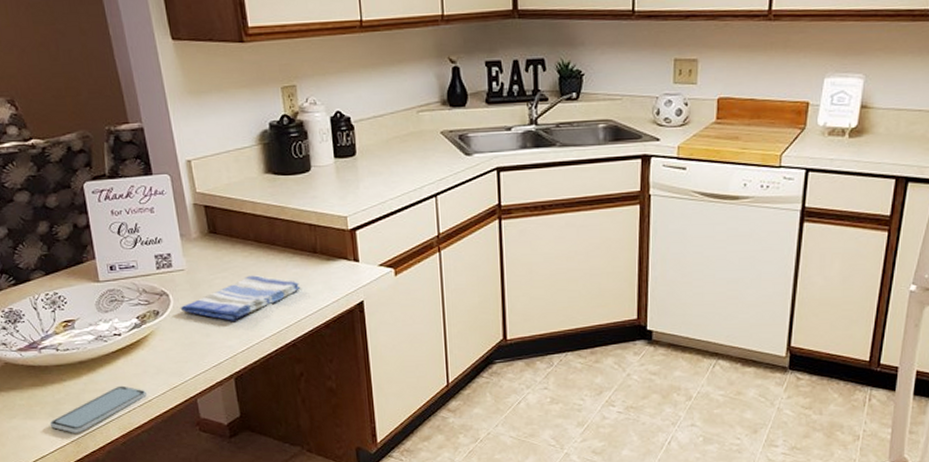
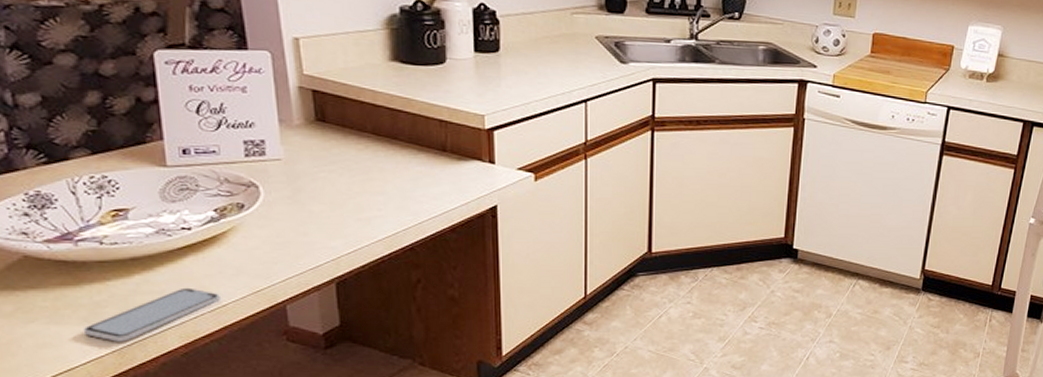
dish towel: present [180,275,301,321] -> none [272,171,425,220]

